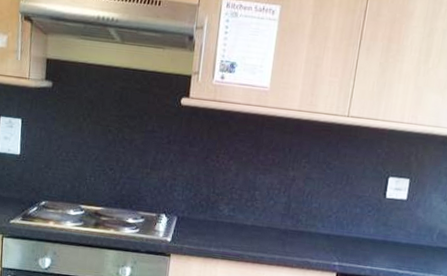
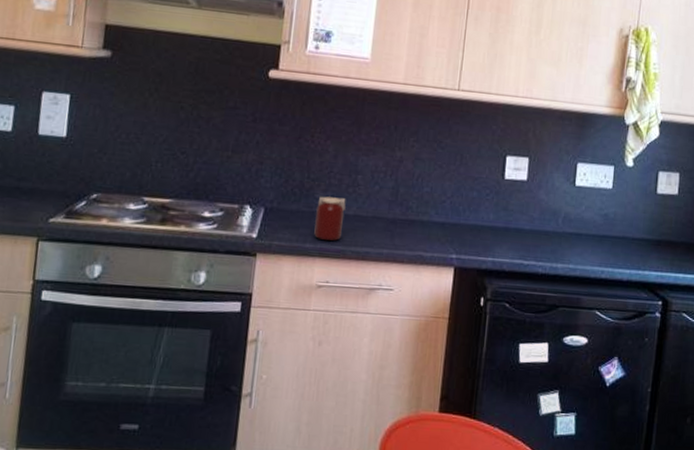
jar: none [218,208,245,246] -> present [314,196,346,241]

